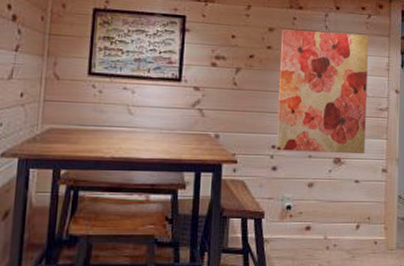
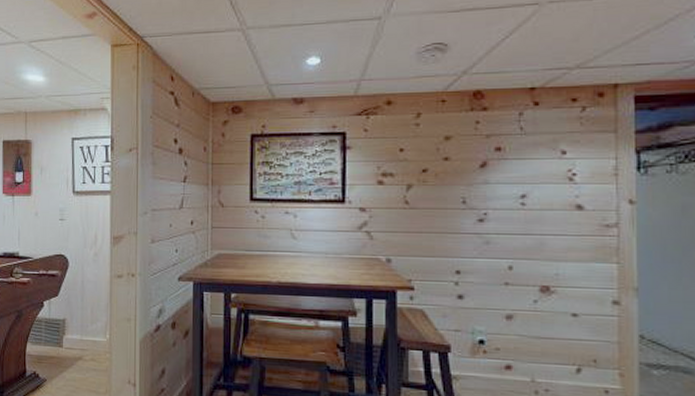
wall art: present [275,29,369,155] -> none [460,133,585,282]

